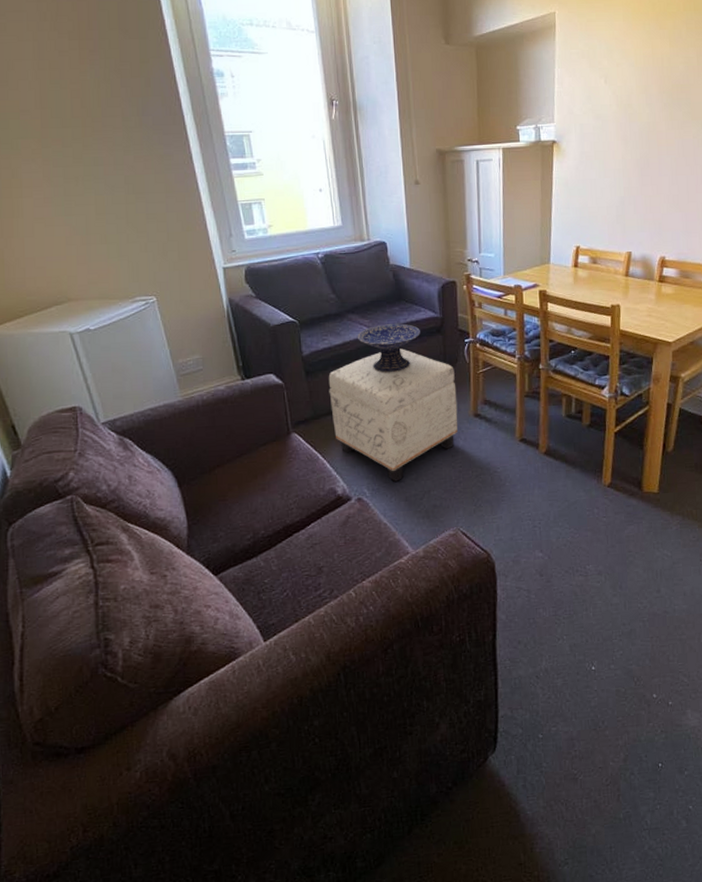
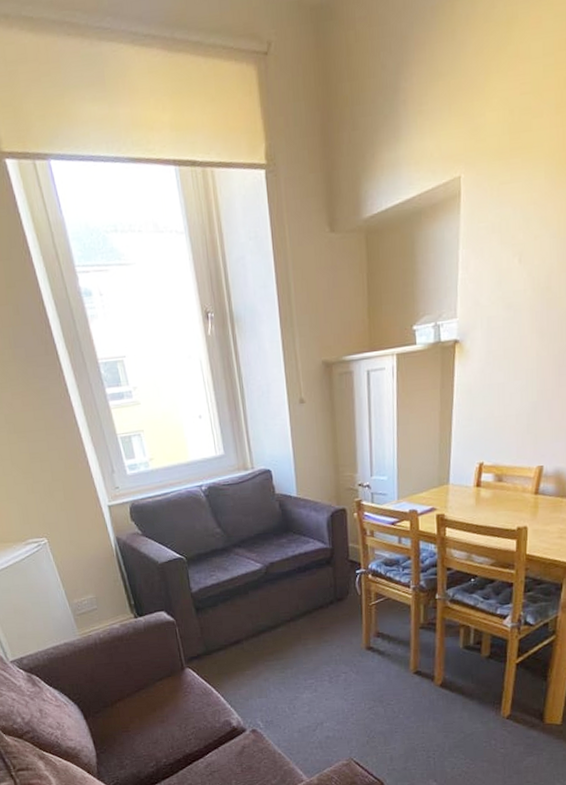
ottoman: present [328,348,458,482] -> none [218,582,350,714]
decorative bowl: present [357,323,421,372] -> none [244,556,311,607]

